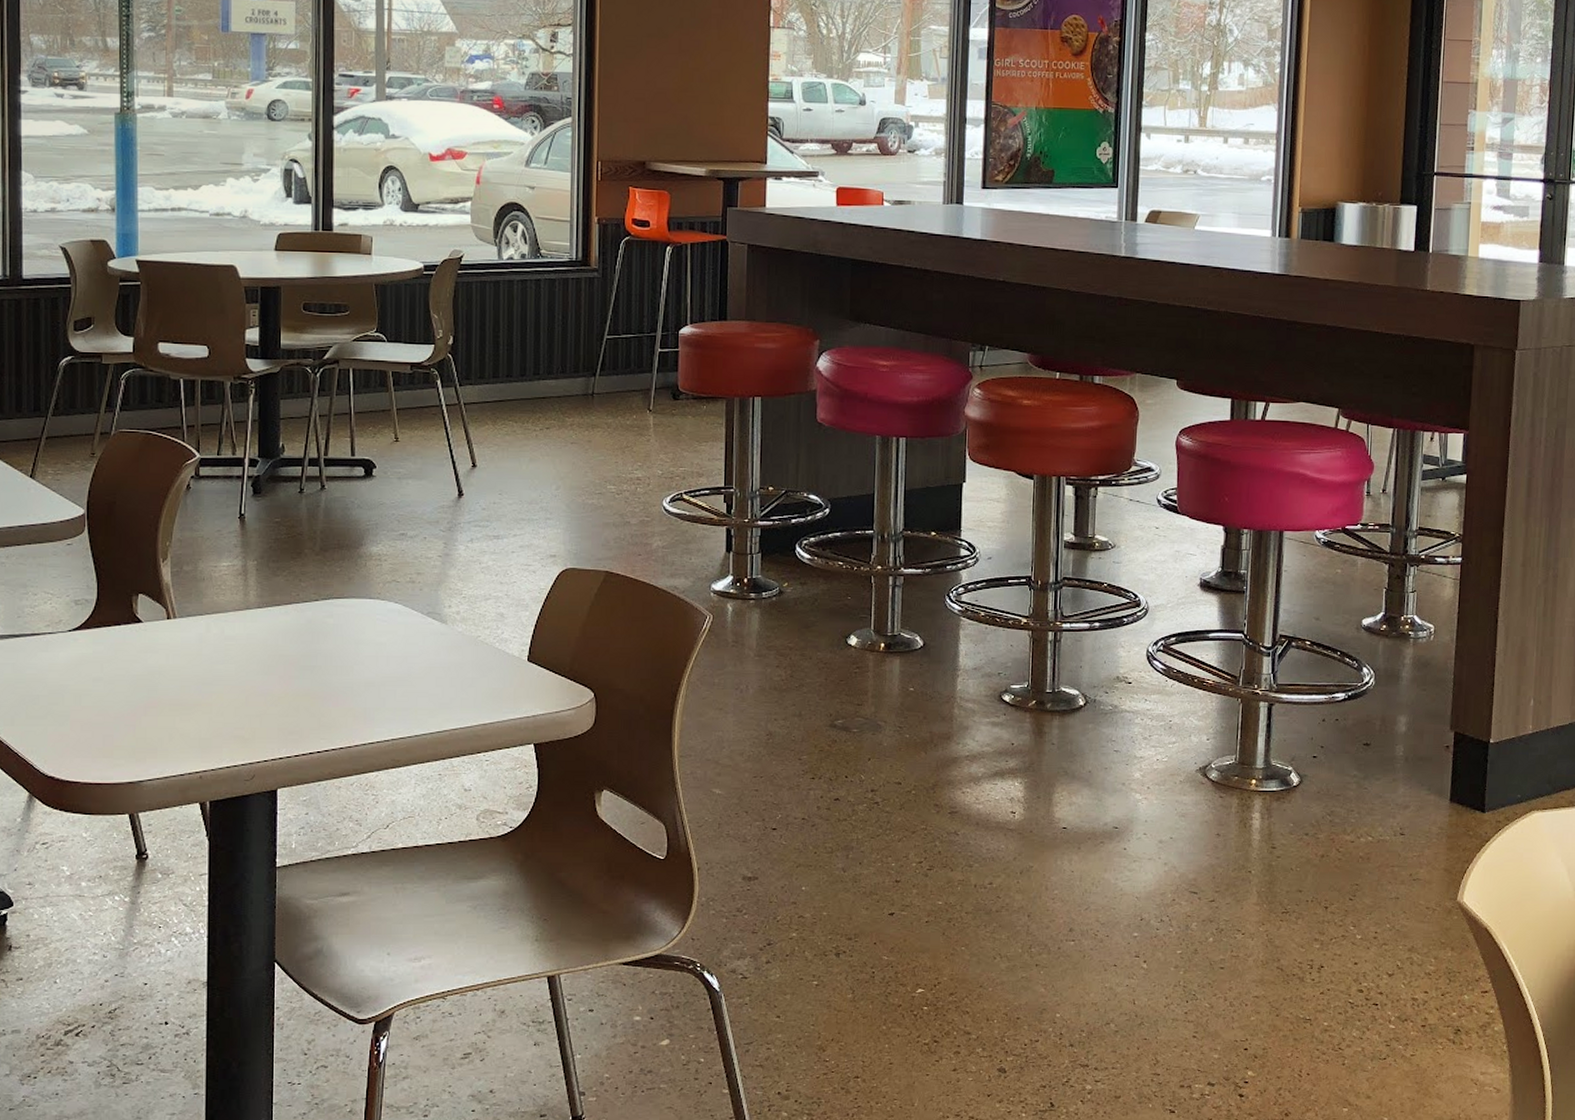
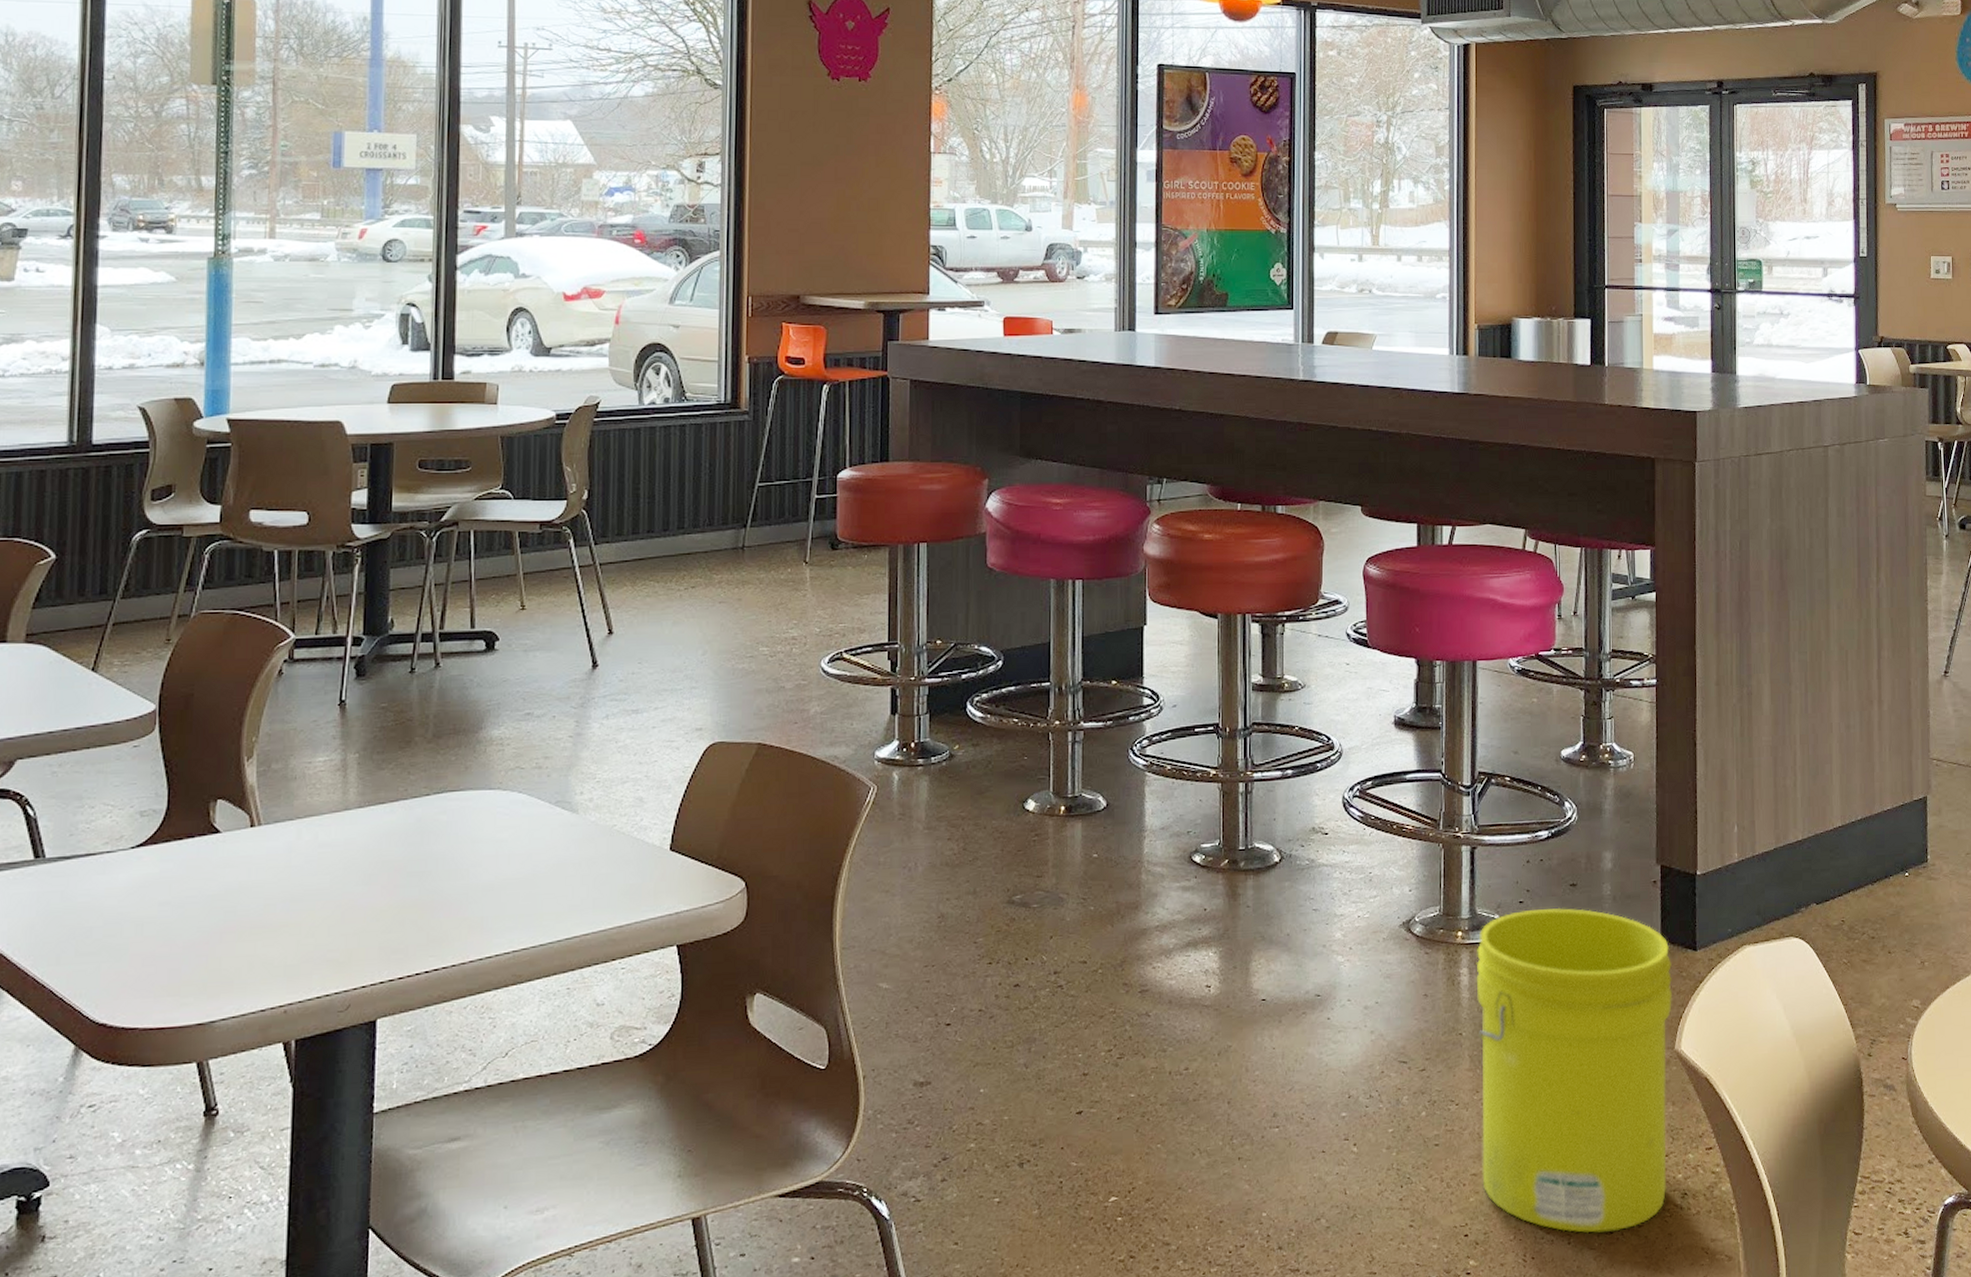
bucket: none [1263,765,1459,1057] -> present [1476,908,1672,1234]

